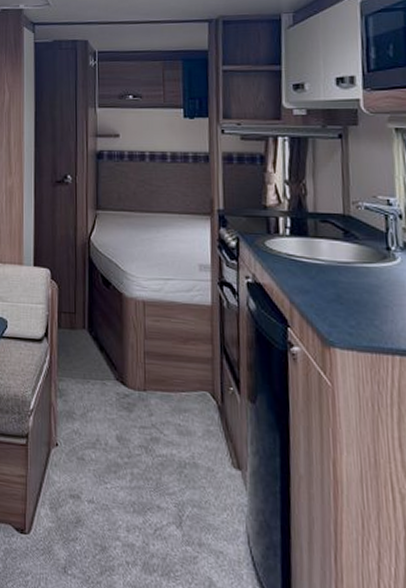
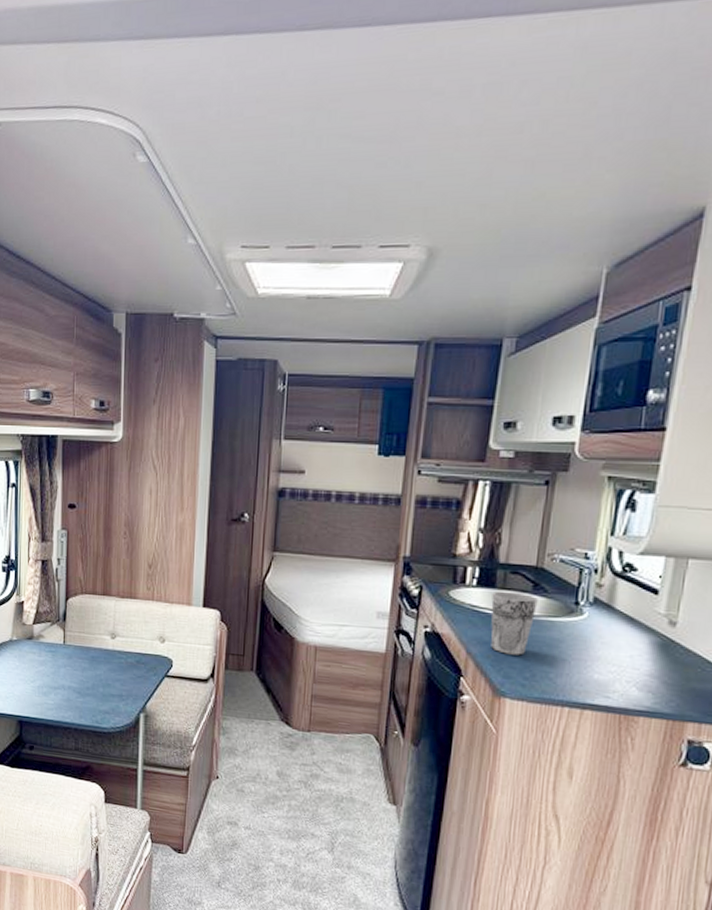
cup: none [306,239,351,303] -> present [490,591,538,656]

